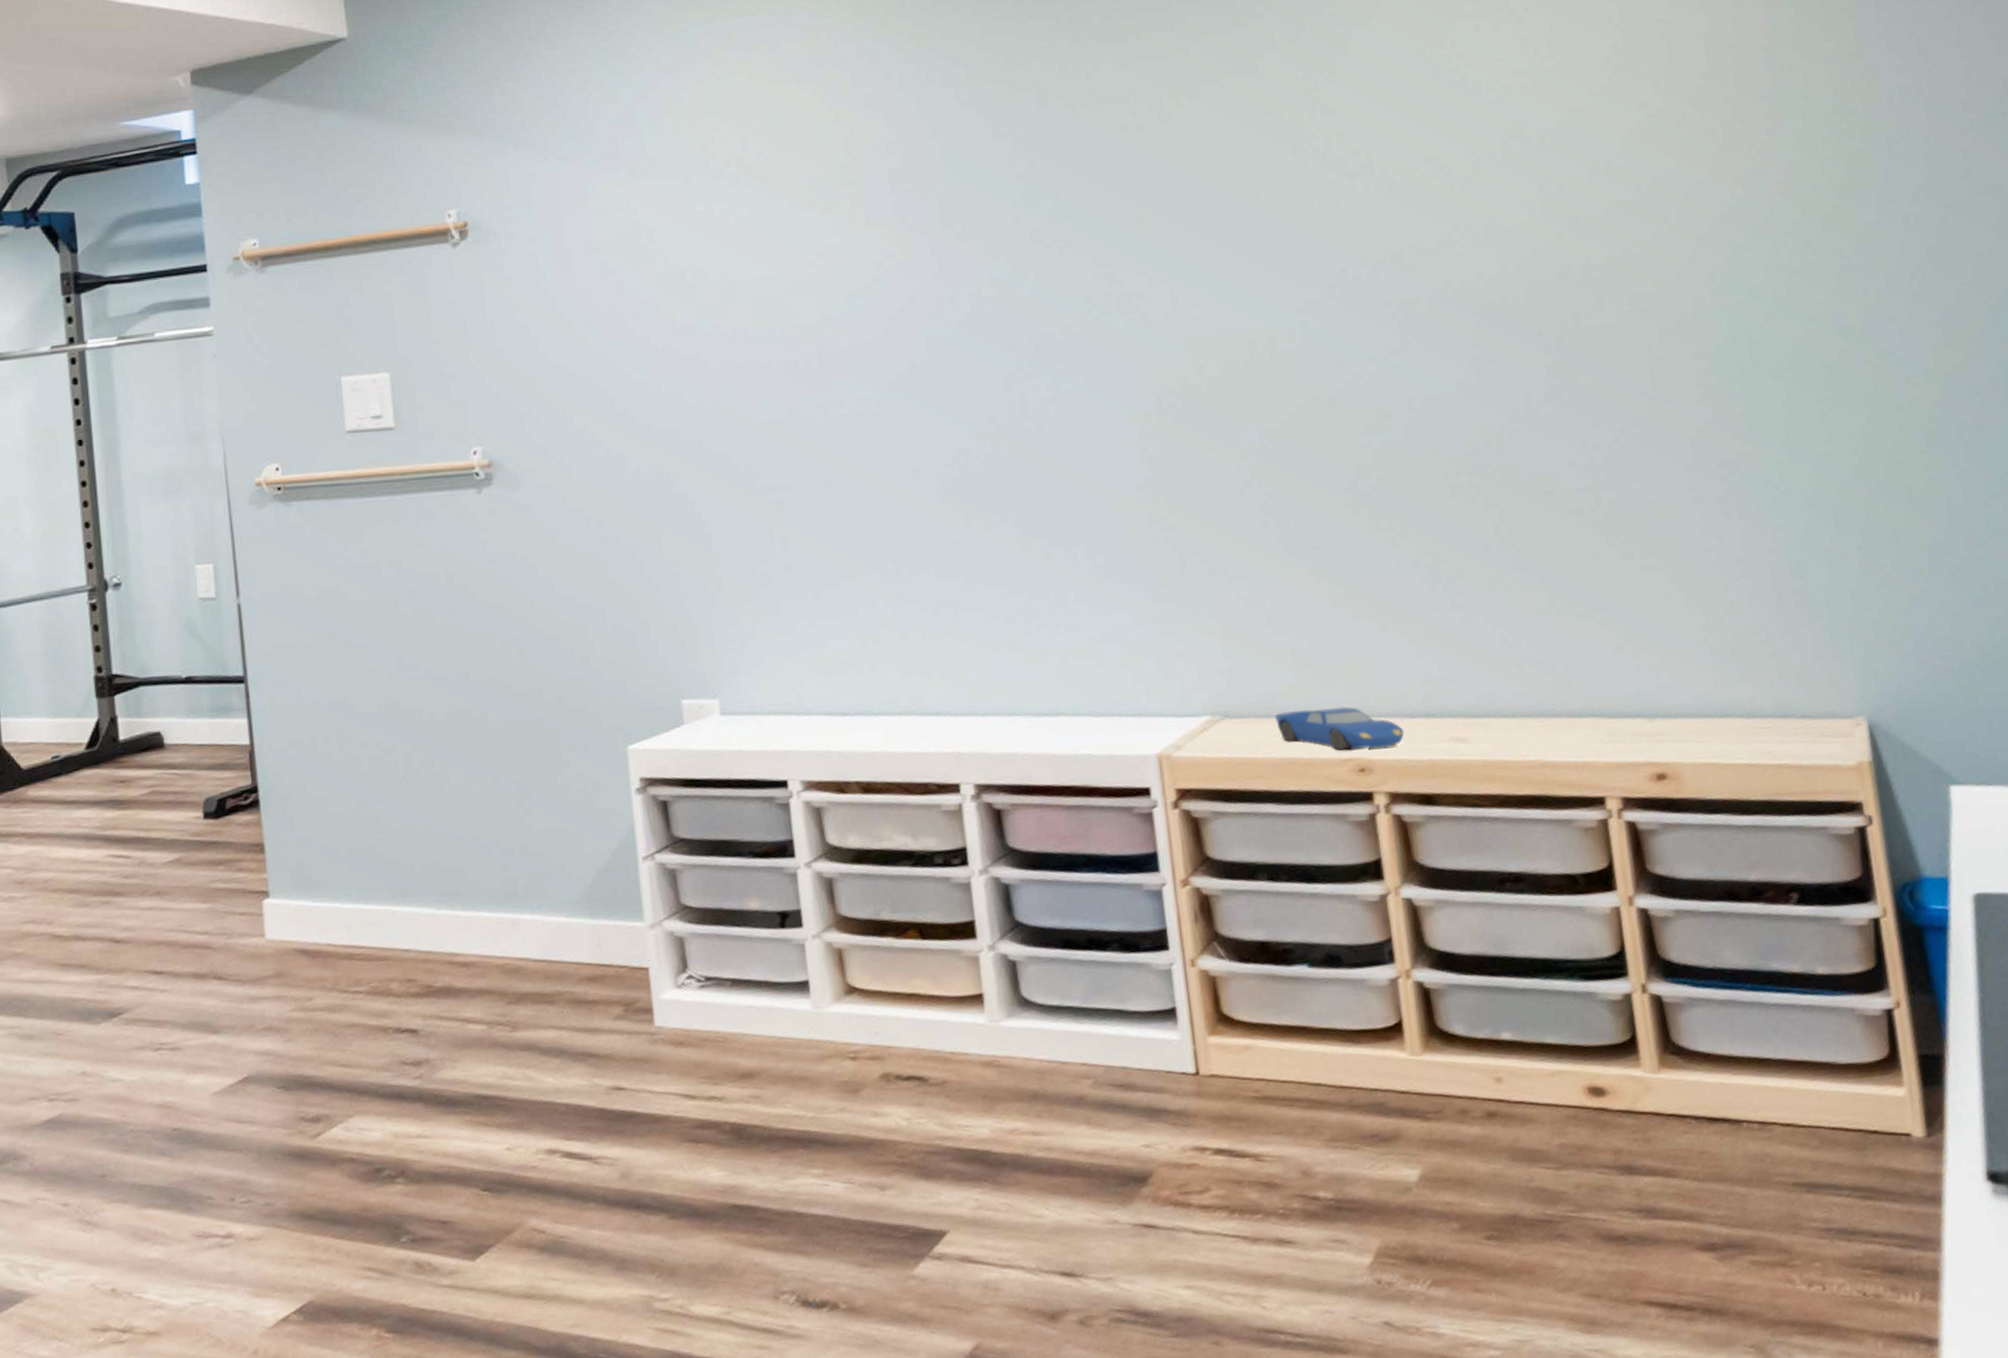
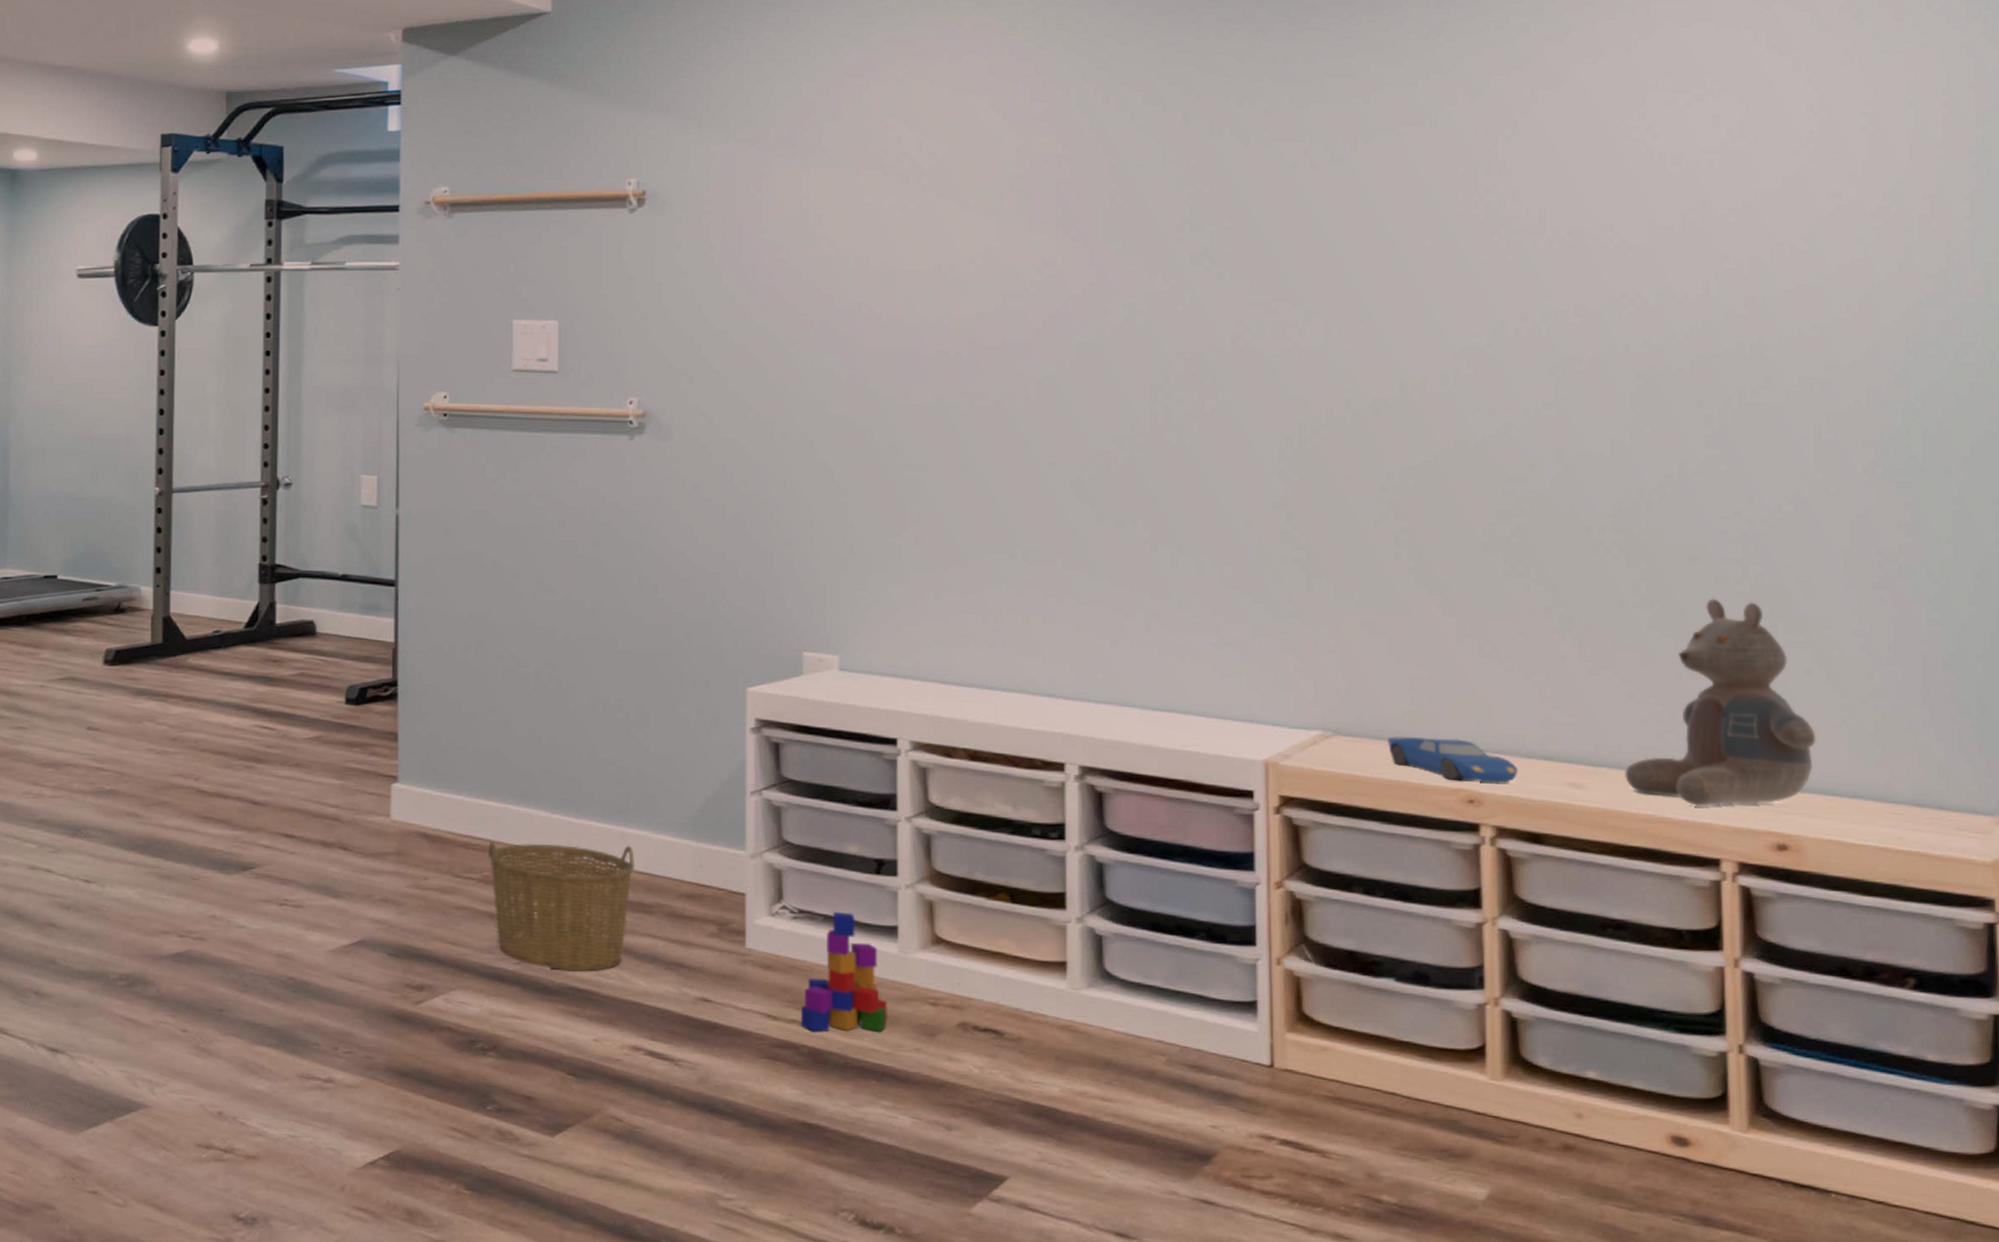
basket: none [372,932,531,1079] -> present [487,840,636,972]
toy blocks: none [718,972,809,1107] -> present [800,911,887,1032]
stuffed animal: none [1506,530,1682,745] -> present [1625,598,1816,806]

